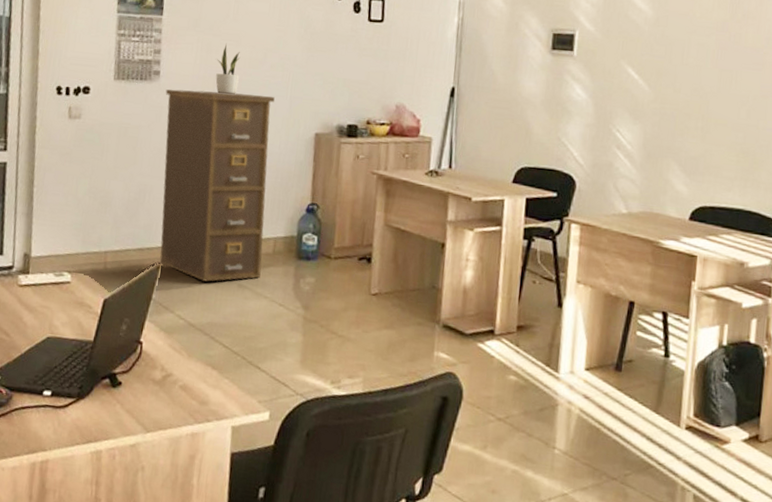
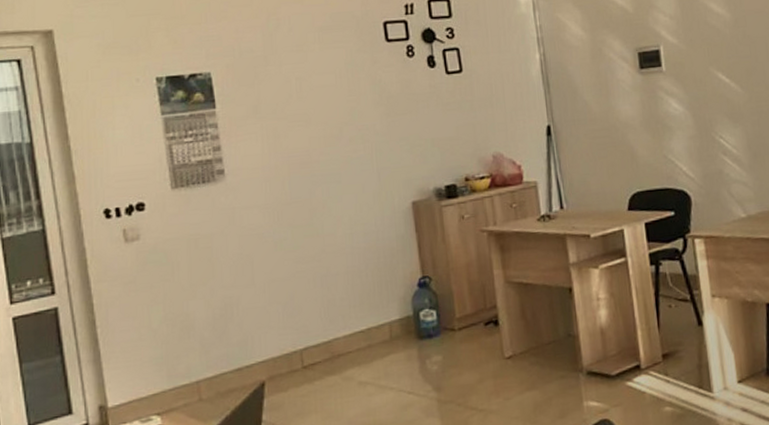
filing cabinet: present [159,89,275,282] -> none [234,171,381,388]
potted plant: present [215,43,241,95] -> none [287,125,317,181]

